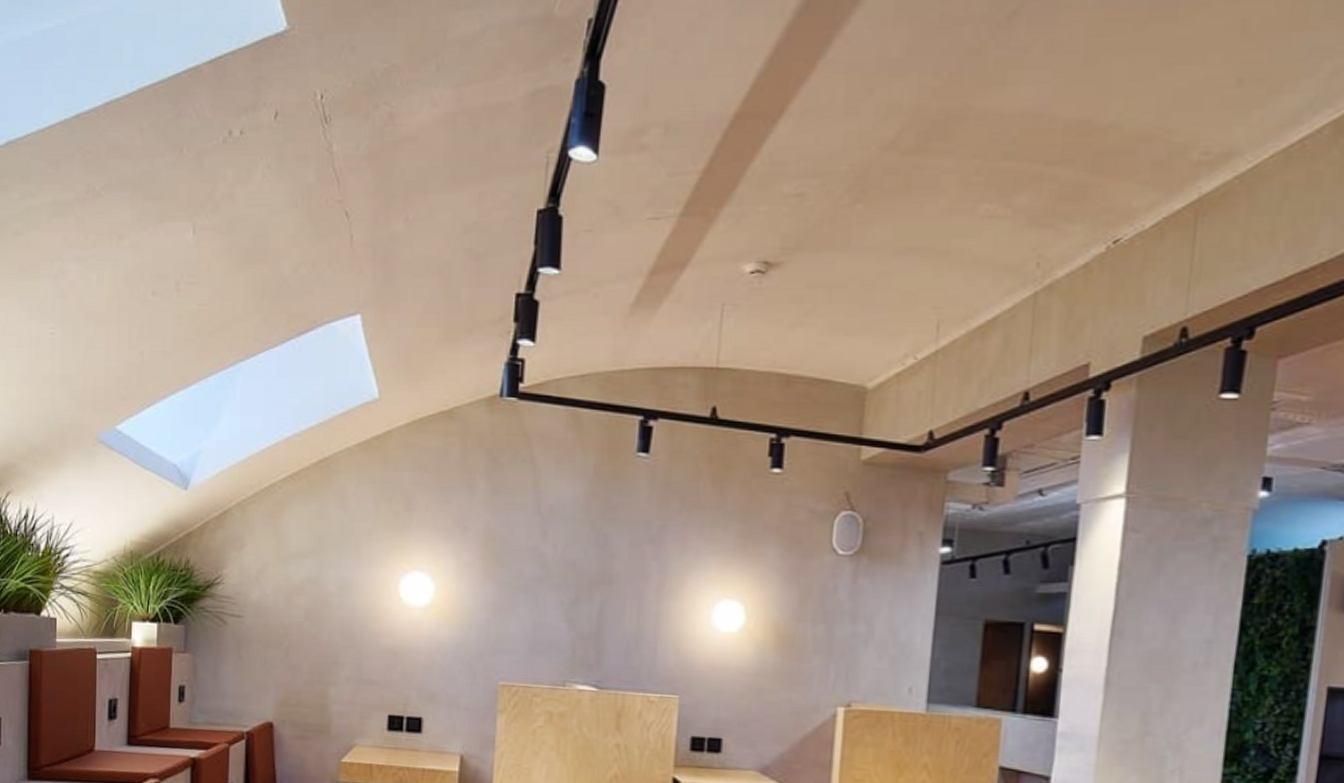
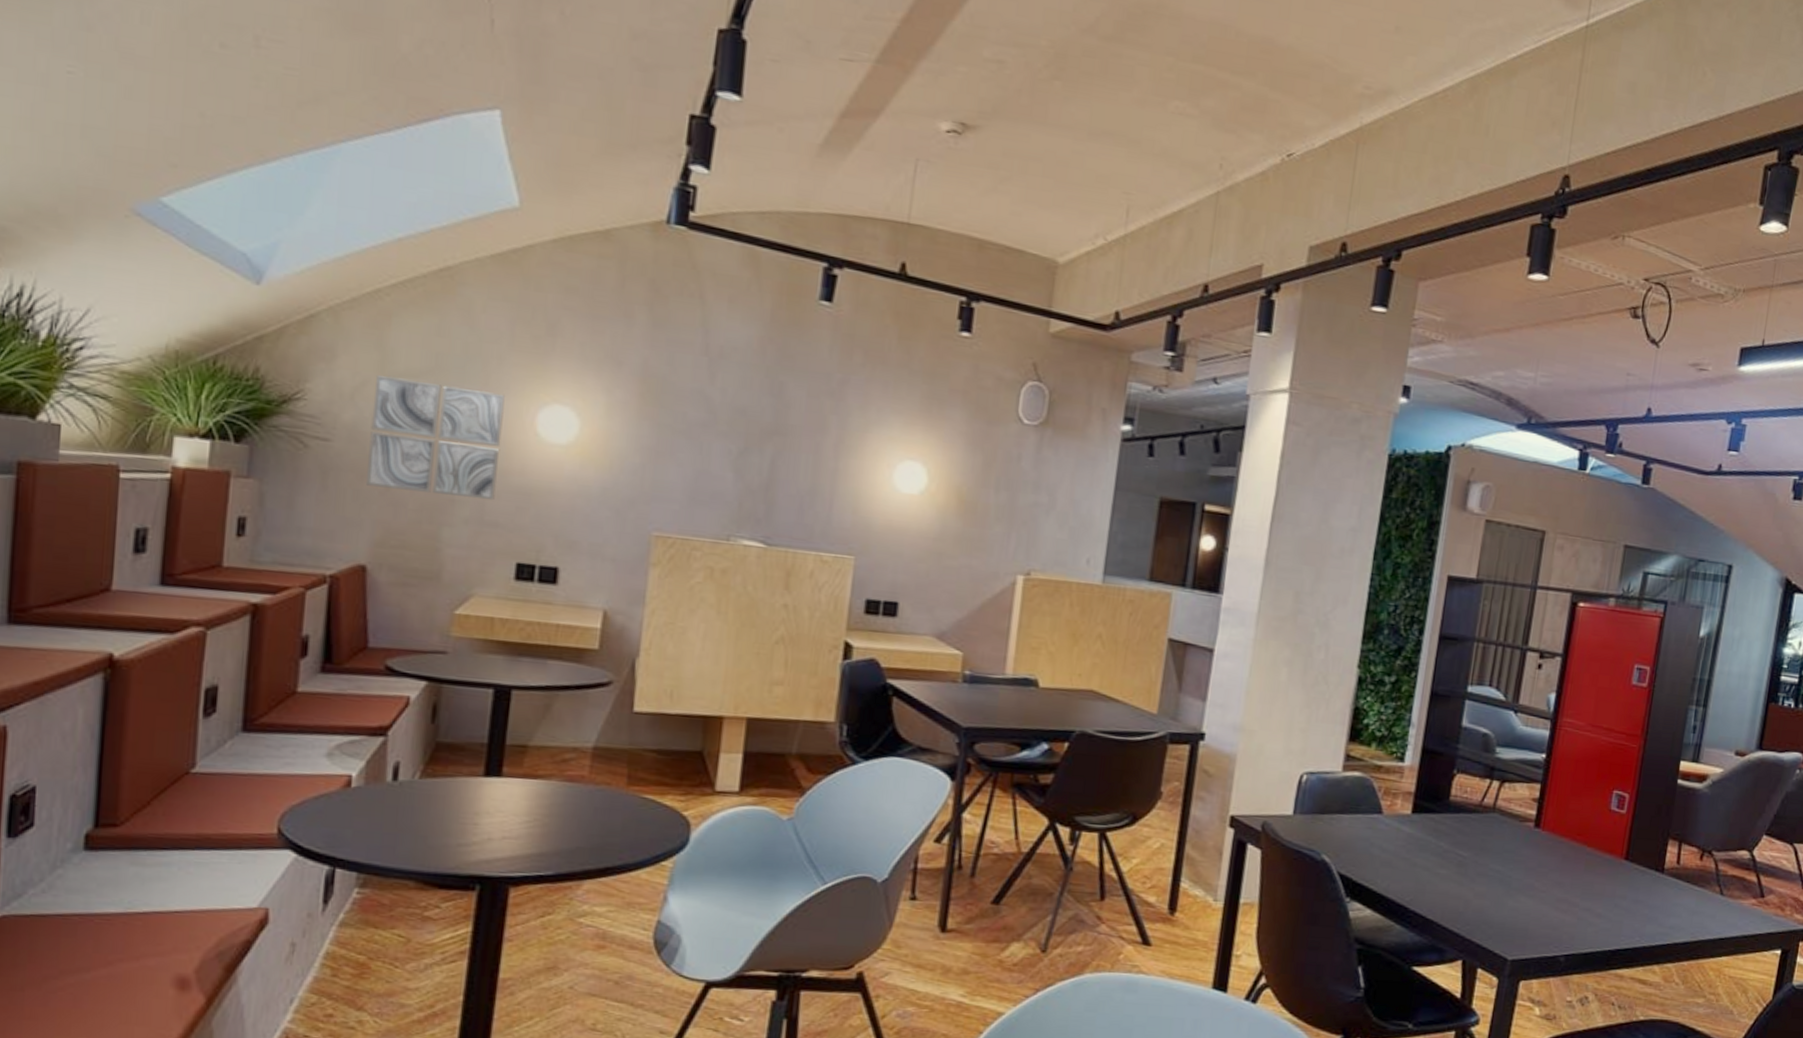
wall art: none [269,558,374,661] -> present [365,375,505,501]

